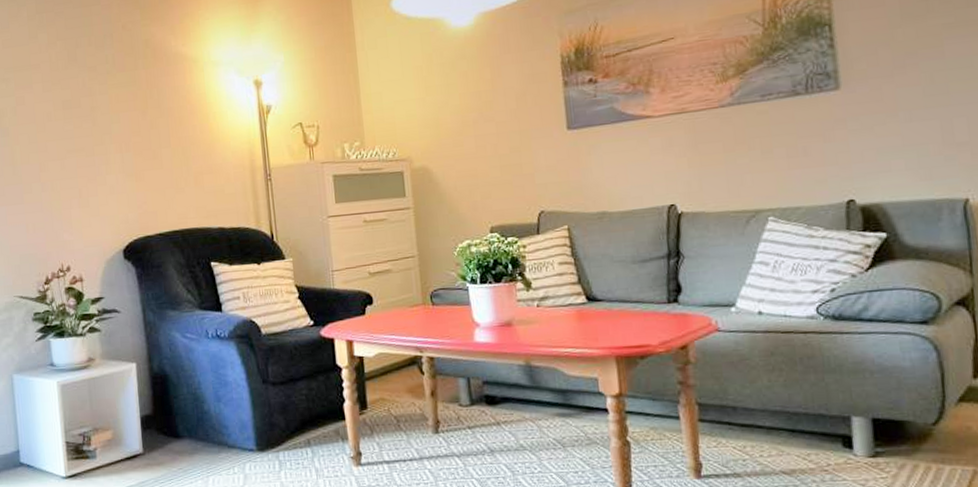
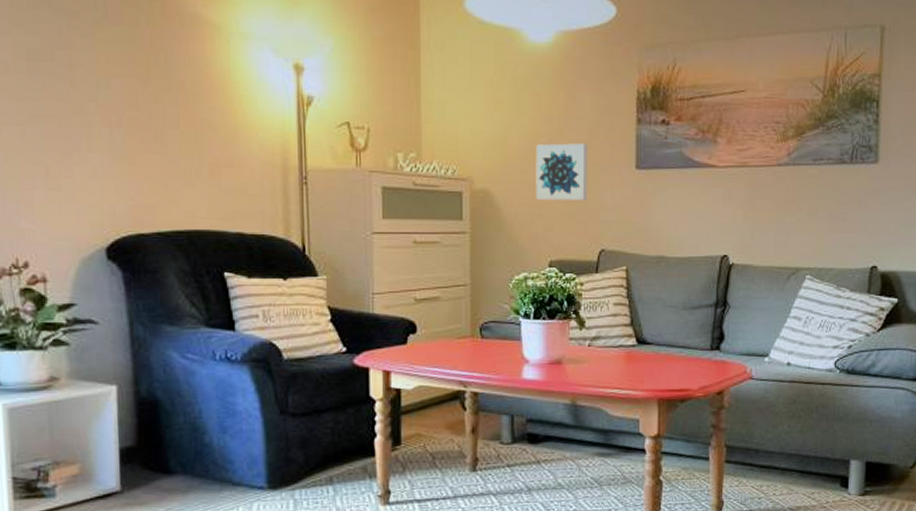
wall art: none [467,112,522,171] -> present [536,143,588,200]

